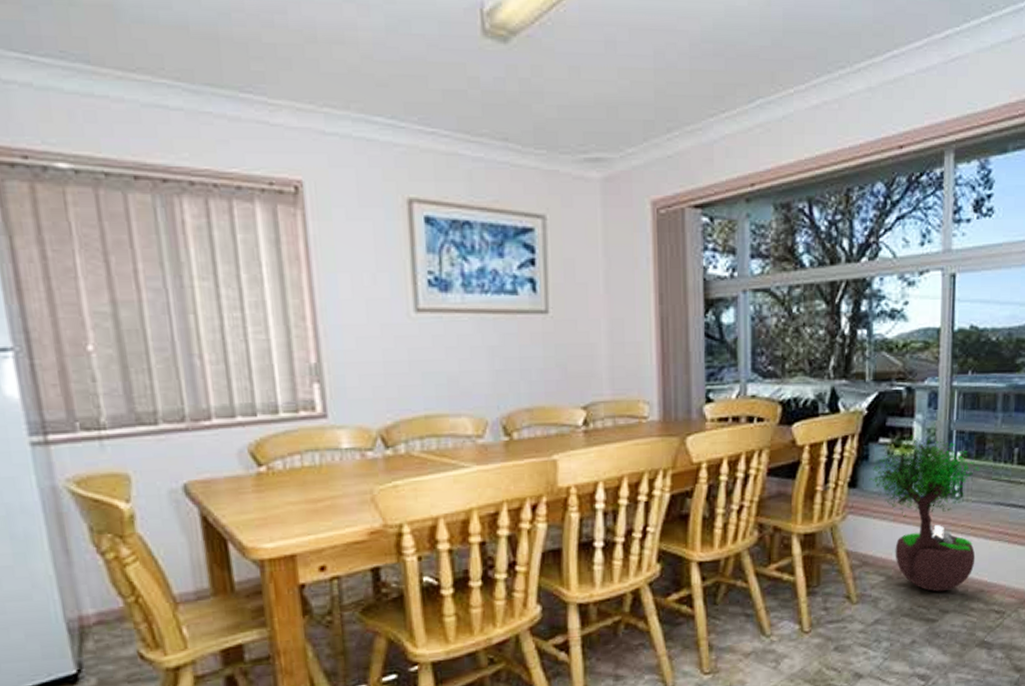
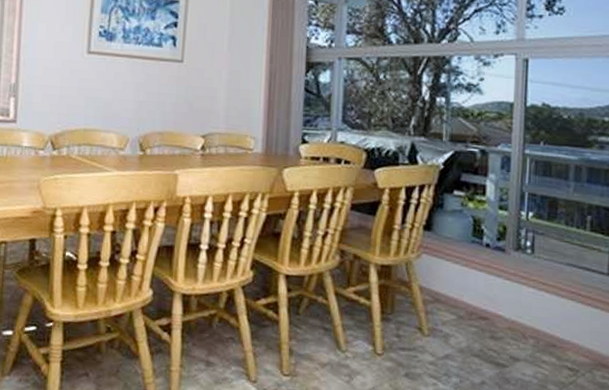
potted tree: present [869,428,979,592] -> none [443,186,551,340]

